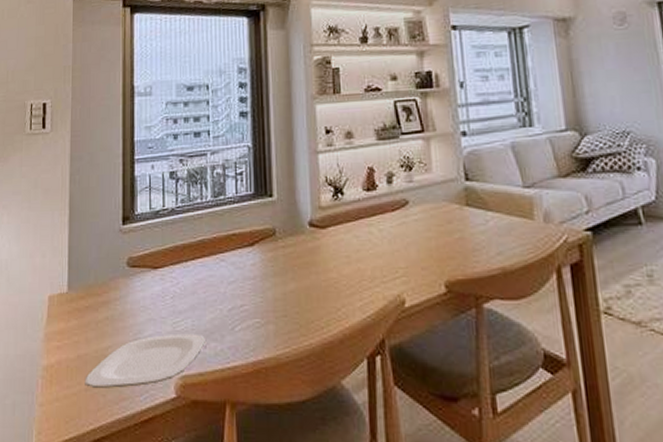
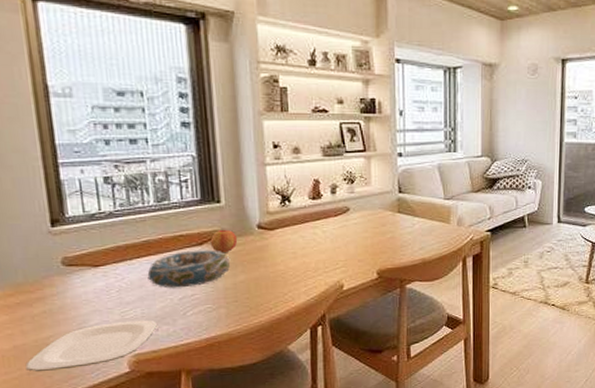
decorative bowl: none [200,251,281,297] -> present [147,250,231,289]
apple: none [261,227,289,256] -> present [210,229,238,253]

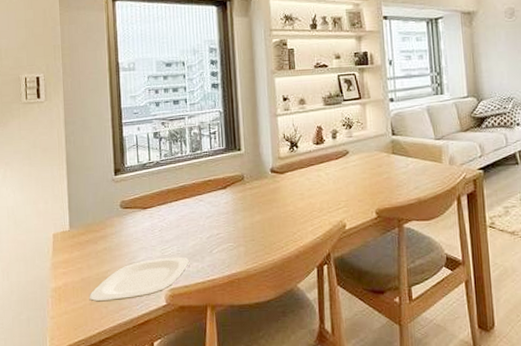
decorative bowl: present [147,250,231,289] -> none [183,192,249,228]
apple: present [210,229,238,253] -> none [232,174,255,196]

